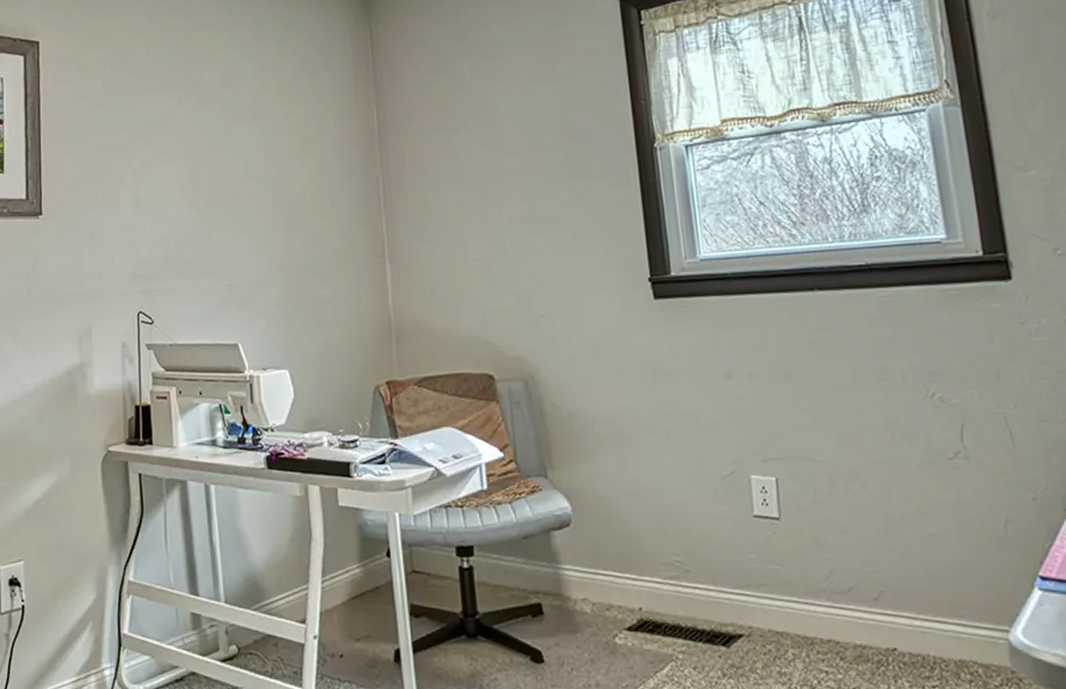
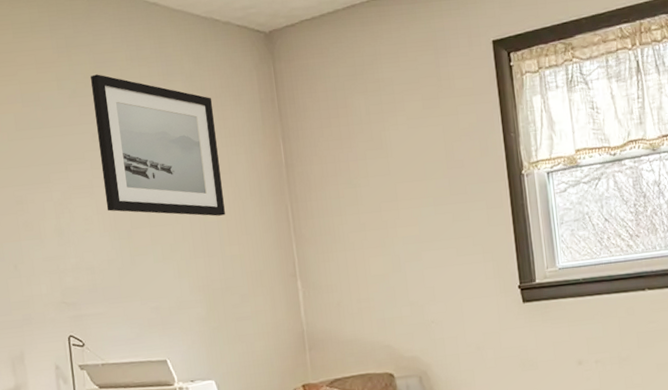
wall art: none [179,39,310,188] -> present [90,74,225,216]

